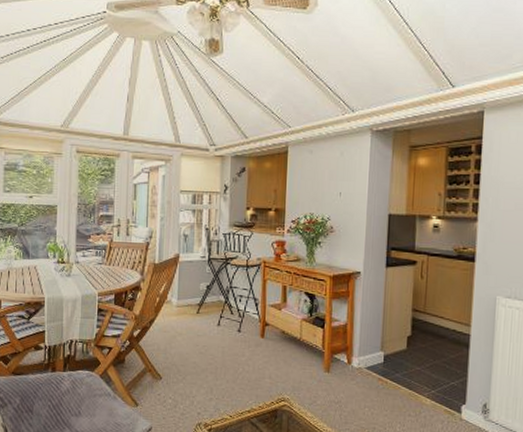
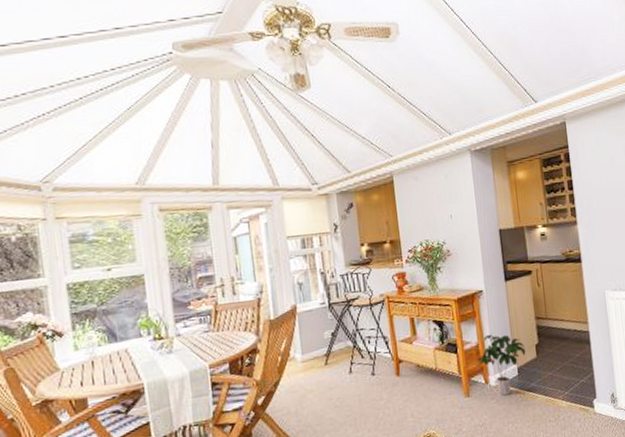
potted plant: none [344,316,396,380] -> present [478,334,526,396]

